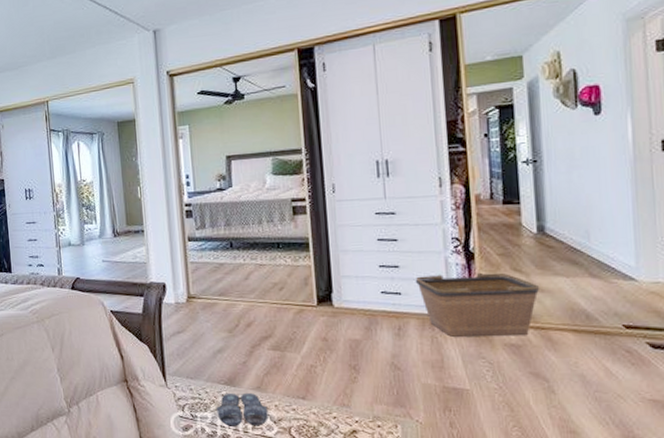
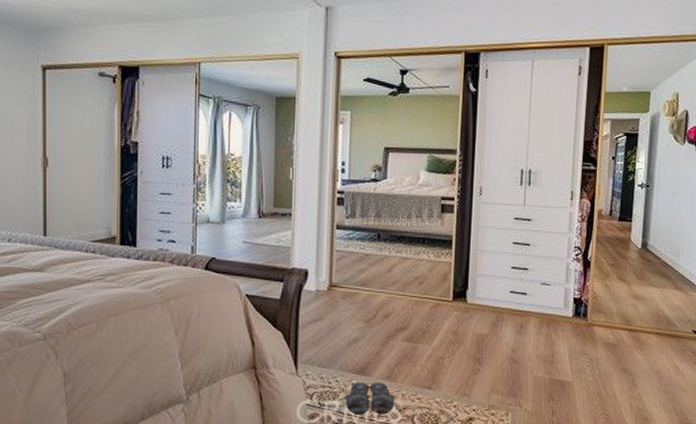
bicycle basket: present [416,272,539,337] -> none [541,278,636,336]

